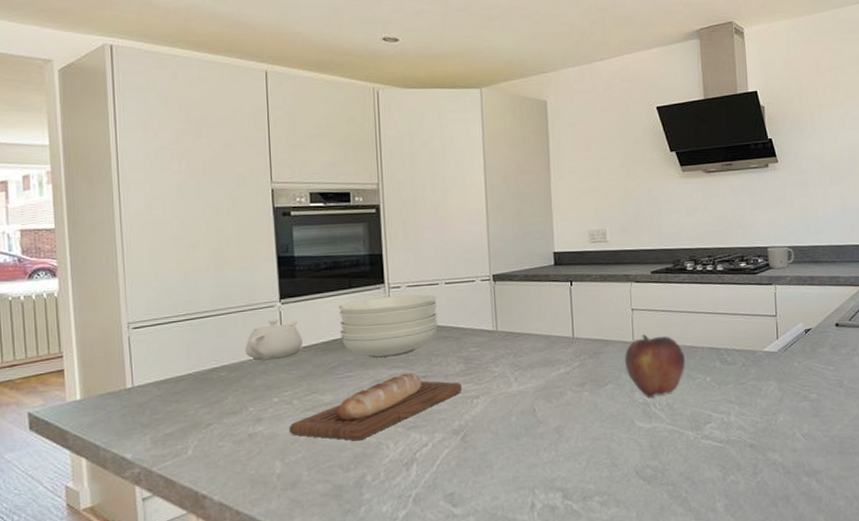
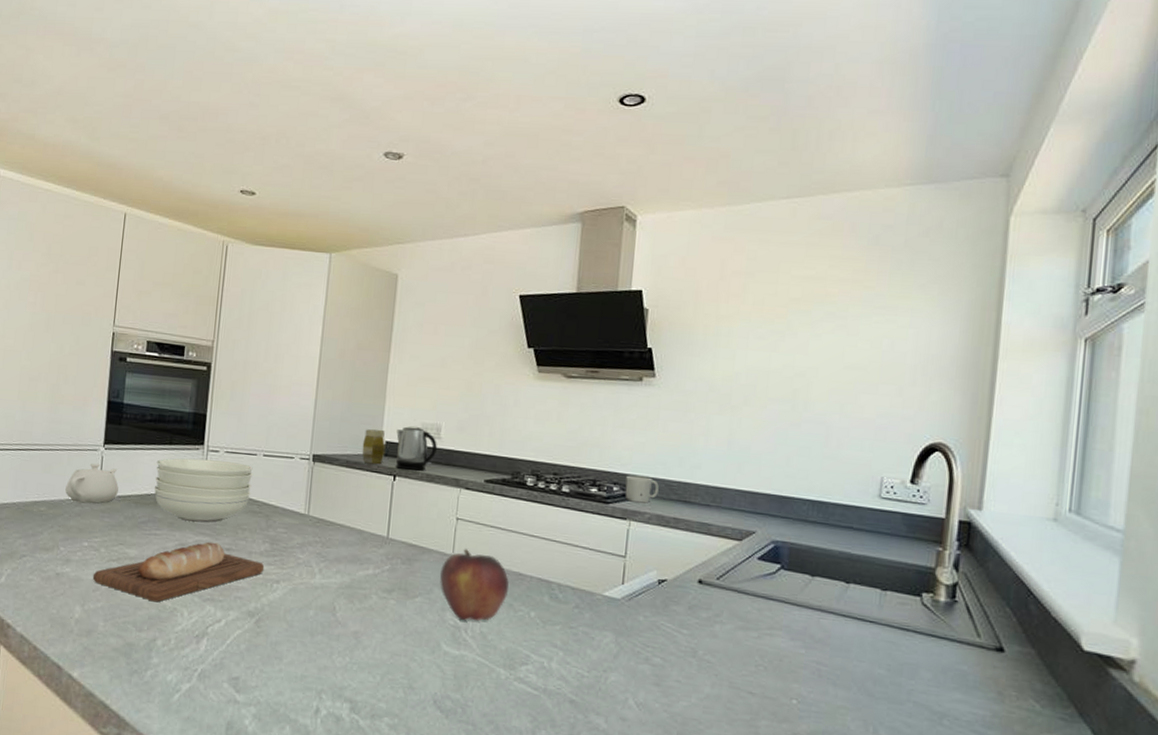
jar: none [537,242,560,275] -> present [362,429,386,465]
kettle: none [567,234,605,276] -> present [396,425,437,472]

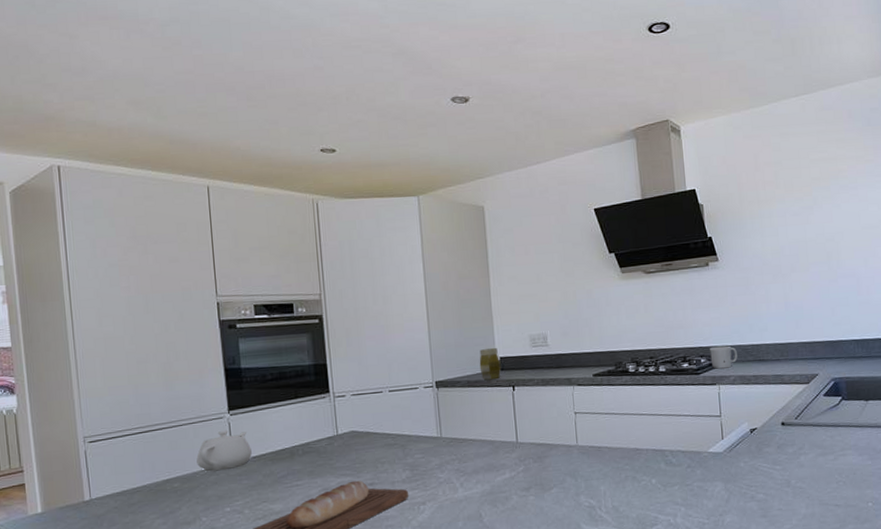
bowl: present [154,458,253,523] -> none [285,402,383,467]
kettle: present [396,425,437,472] -> none [508,338,547,380]
fruit: present [439,549,509,621] -> none [568,438,630,500]

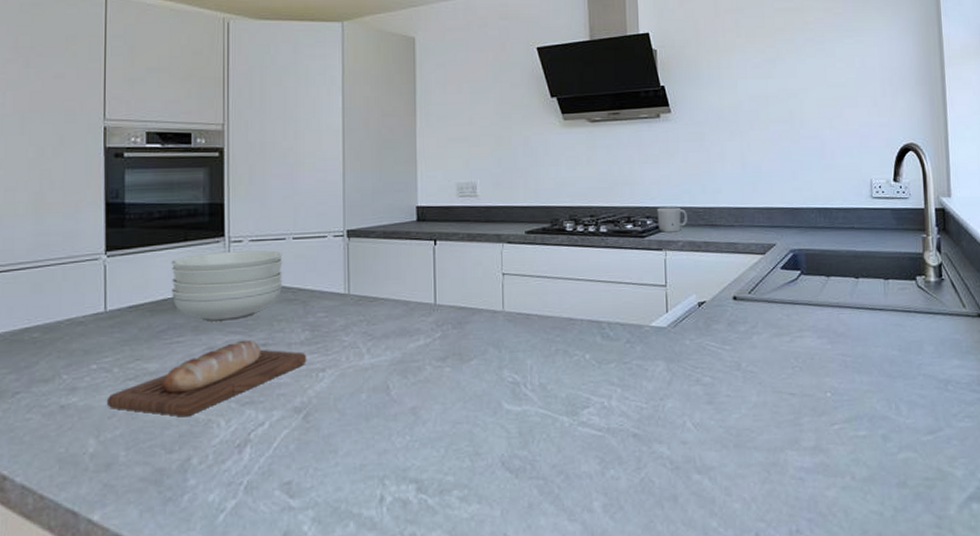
teapot: present [196,430,252,472] -> none [63,273,128,321]
bowl: none [285,402,383,467] -> present [171,250,283,322]
jar: present [479,347,502,381] -> none [398,195,423,232]

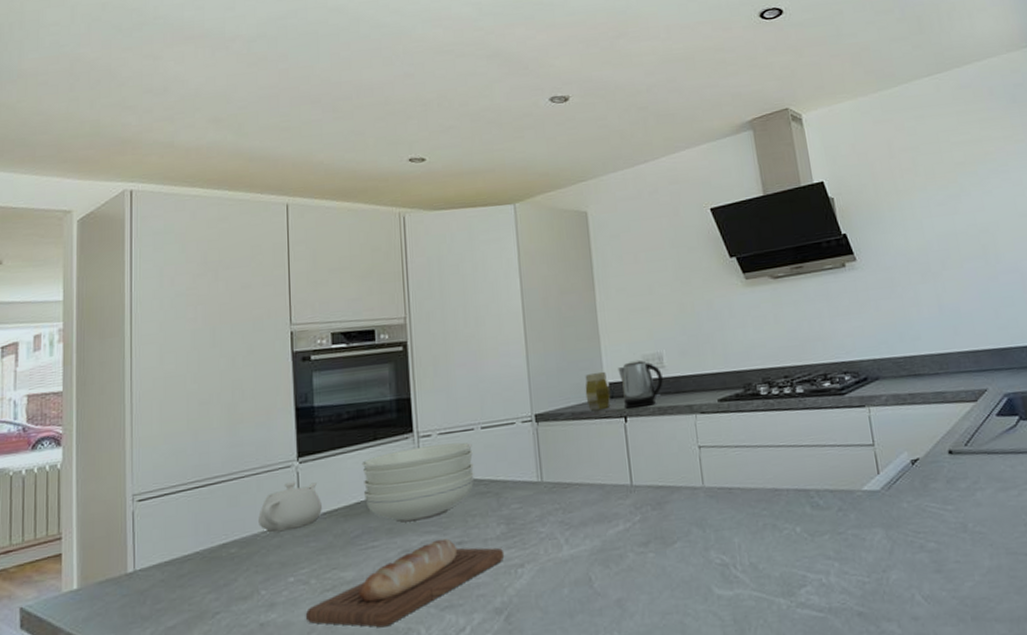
teapot: none [63,273,128,321] -> present [258,481,322,533]
jar: none [398,195,423,232] -> present [585,371,611,411]
kettle: none [432,187,474,234] -> present [618,360,663,410]
mug: present [657,207,687,233] -> none [854,359,888,388]

